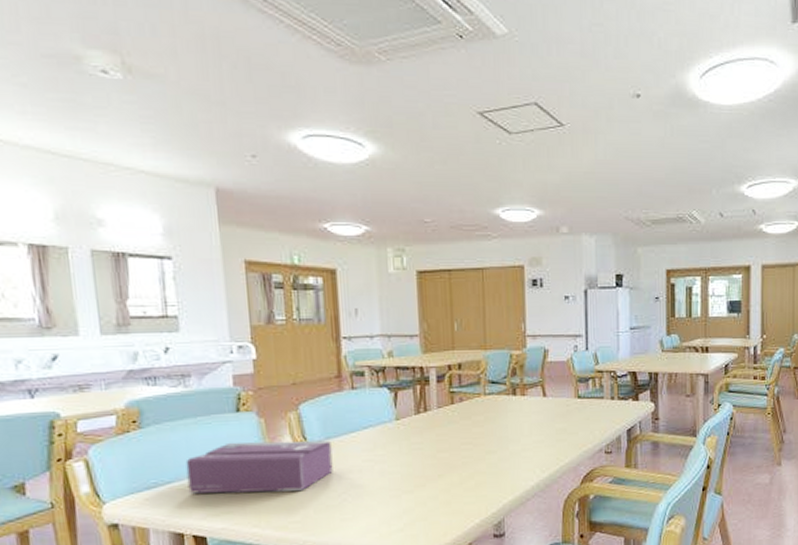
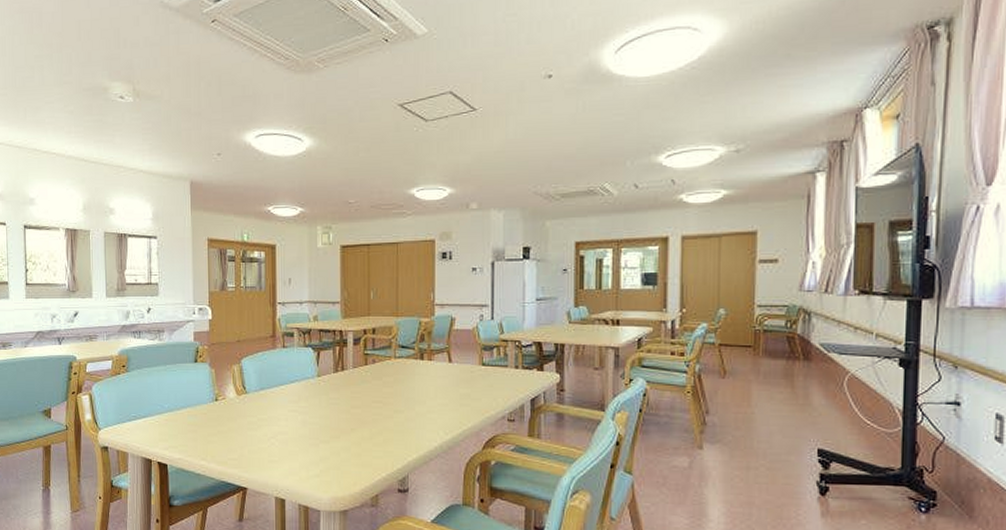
tissue box: present [185,440,333,494] -> none [156,387,265,433]

